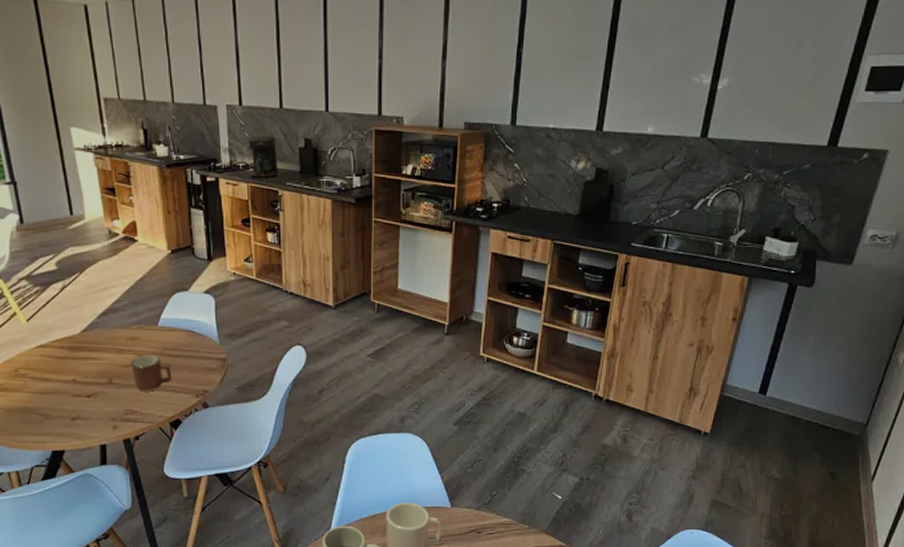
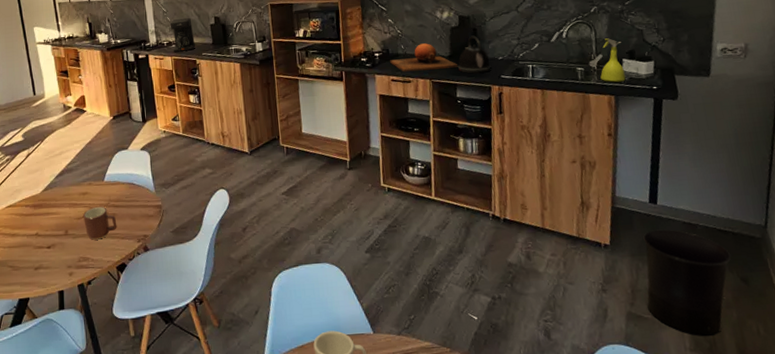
chopping board: none [509,197,586,229] -> present [390,43,458,72]
kettle: none [586,193,622,238] -> present [458,35,491,74]
waste bin: none [734,421,825,525] -> present [643,229,731,336]
spray bottle: none [738,212,769,262] -> present [600,38,626,83]

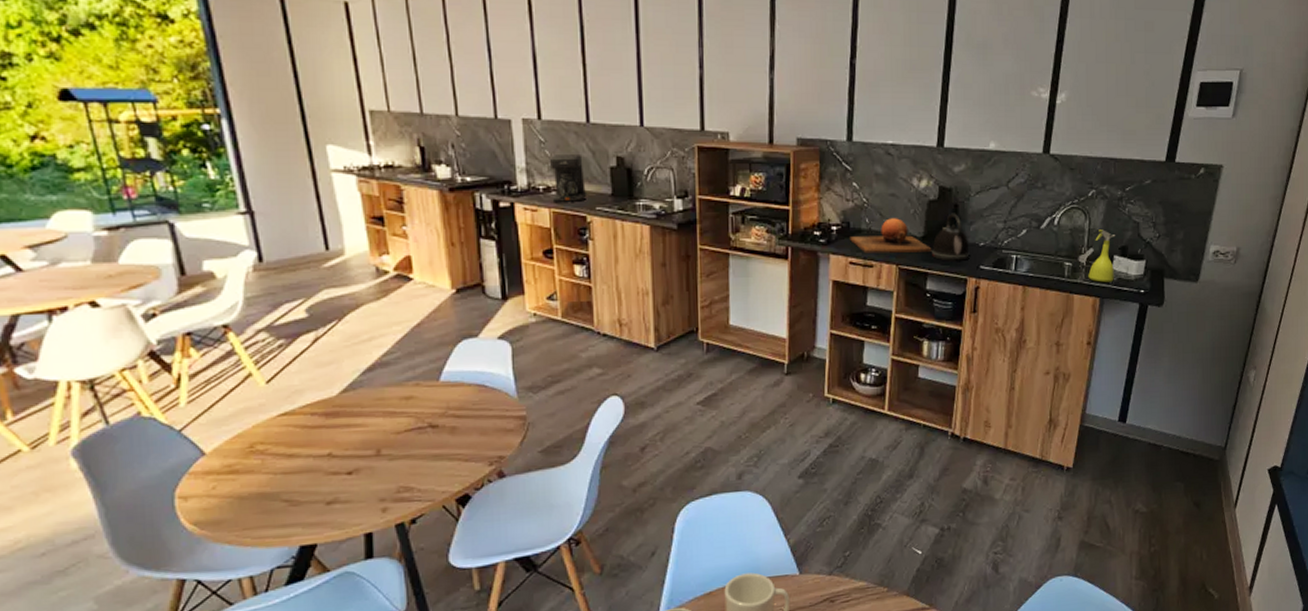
mug: present [82,206,117,240] -> none [404,416,459,463]
waste bin: present [643,229,731,336] -> none [1101,450,1188,563]

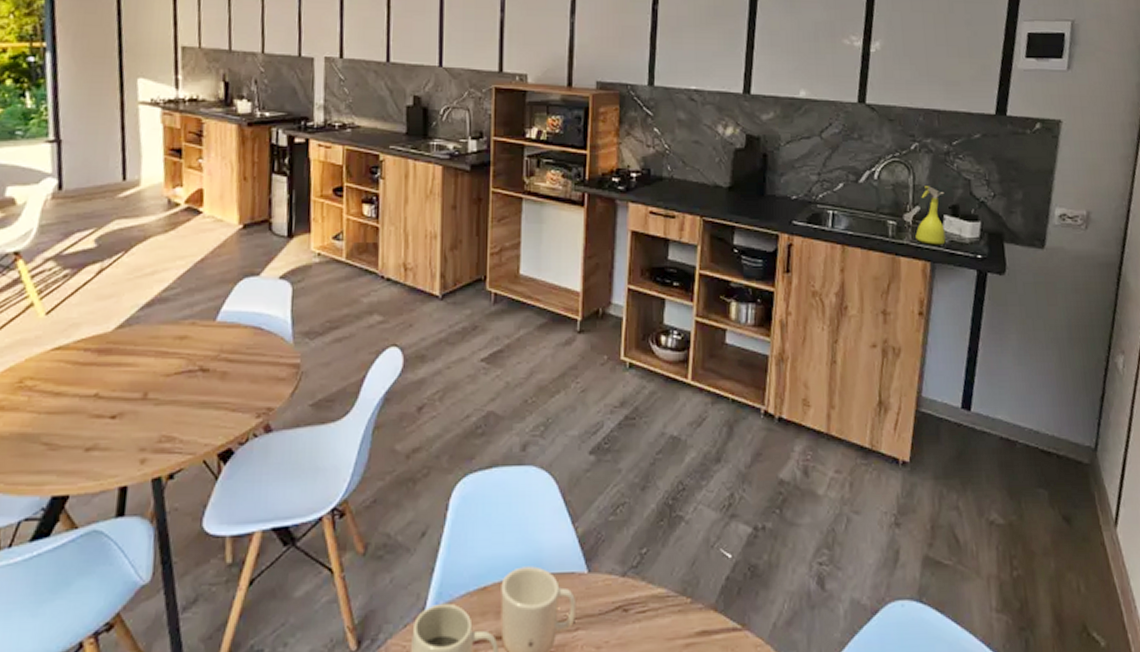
coffee maker: present [549,153,588,202] -> none [346,91,382,140]
chopping board: present [850,218,932,254] -> none [651,166,739,204]
kettle: present [932,213,970,261] -> none [739,163,781,215]

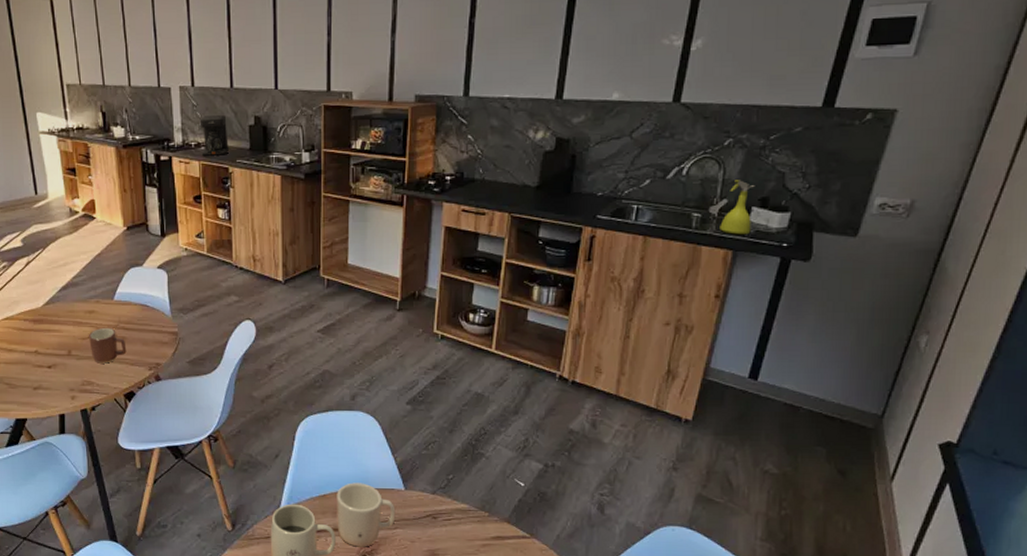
mug: none [174,358,228,410] -> present [88,327,127,364]
coffee maker: none [346,91,382,140] -> present [199,114,230,156]

